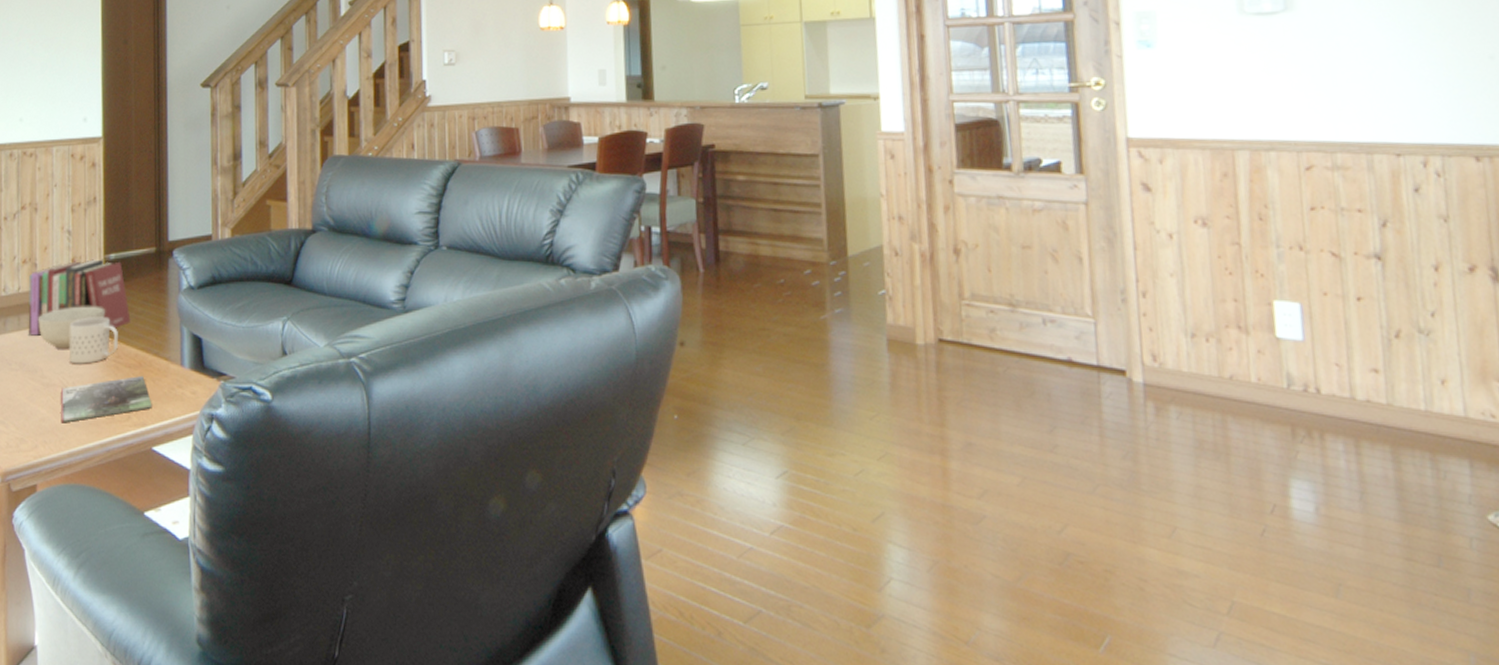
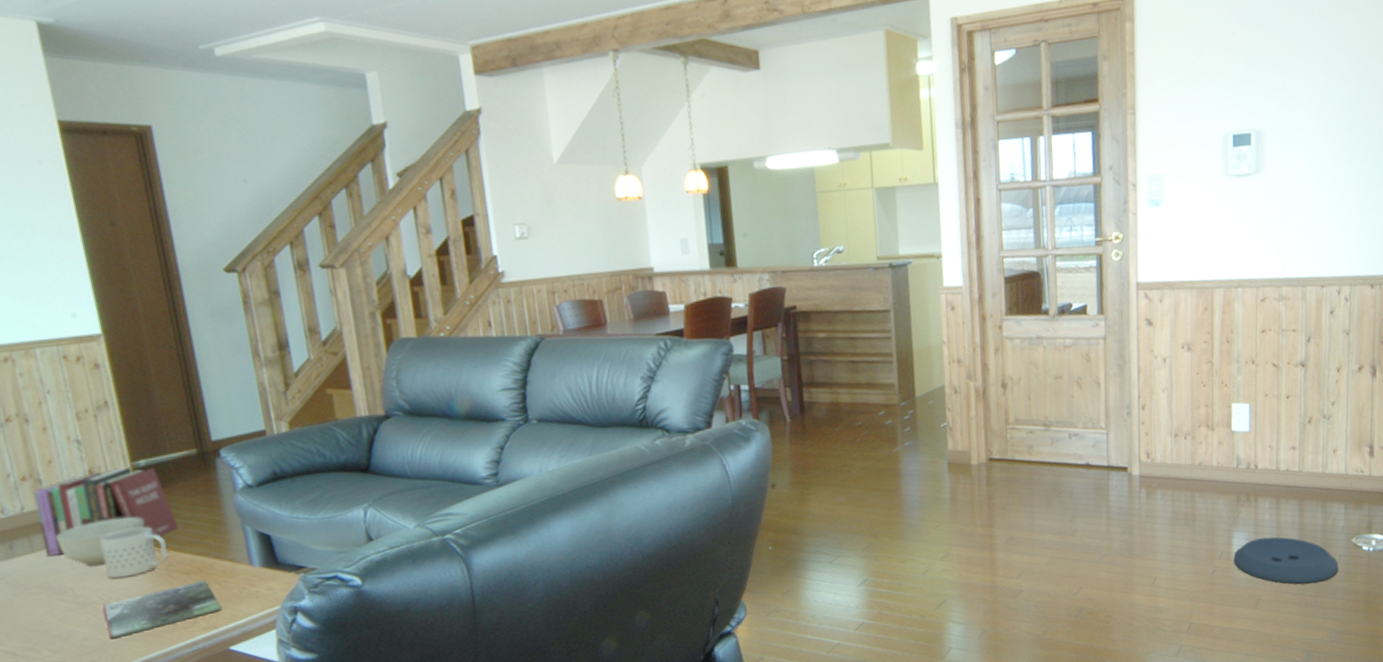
robot vacuum: none [1293,494,1470,573] -> present [1233,537,1338,584]

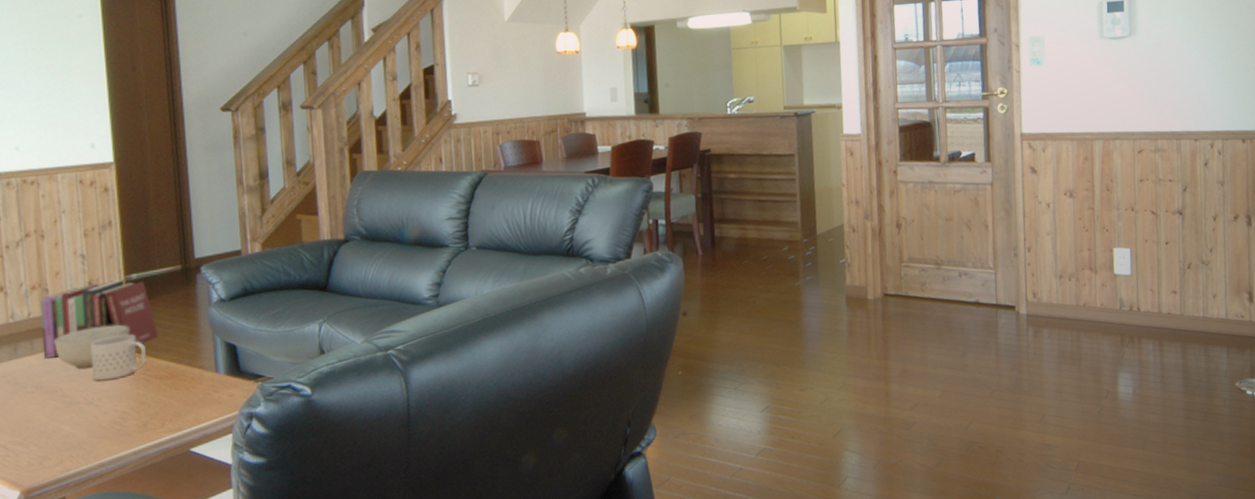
magazine: present [103,580,222,639] -> none [86,385,188,437]
robot vacuum: present [1233,537,1338,584] -> none [1119,378,1223,426]

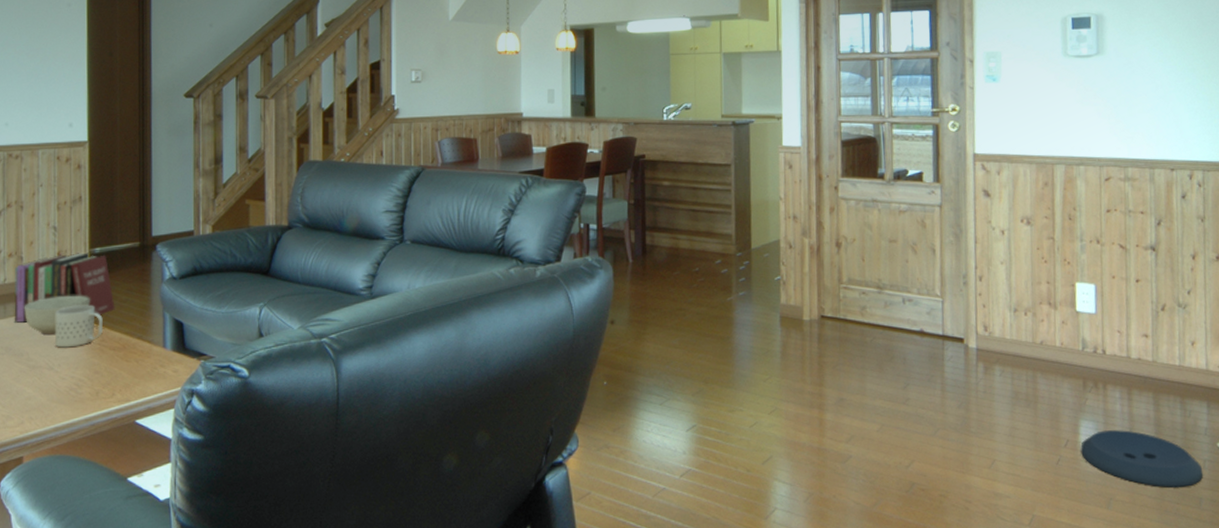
robot vacuum: none [1119,378,1223,426] -> present [1080,430,1203,487]

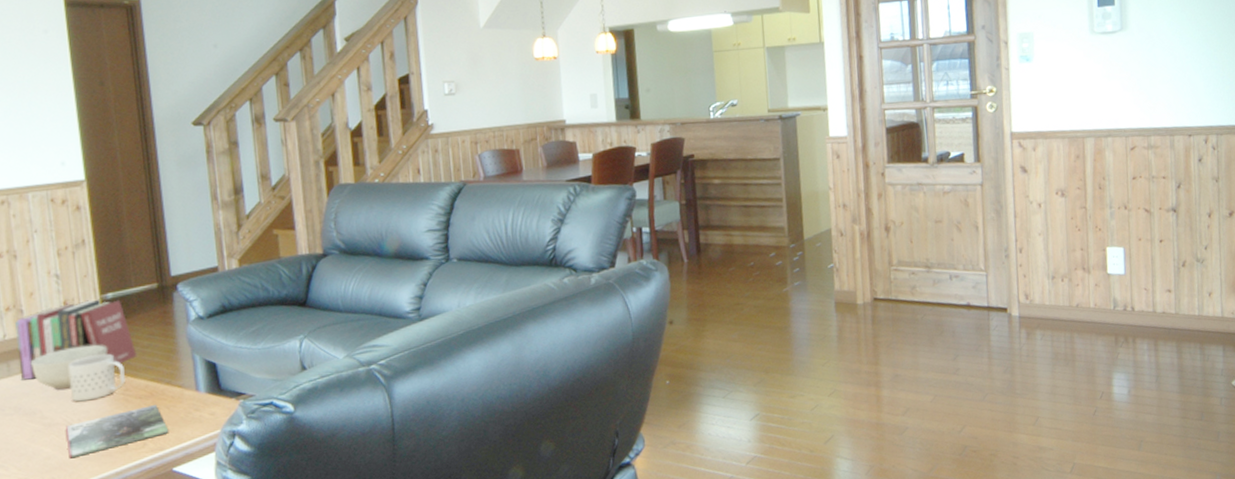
magazine: none [47,357,136,401] -> present [66,405,169,459]
robot vacuum: present [1080,430,1203,487] -> none [1114,378,1220,426]

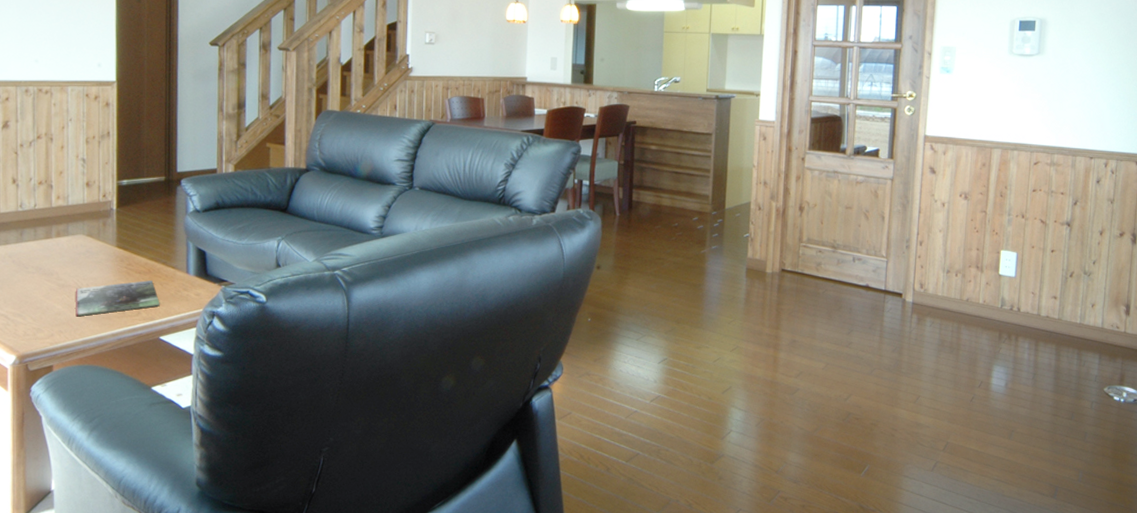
books: present [15,299,137,380] -> none [44,184,141,245]
bowl: present [30,344,108,390] -> none [53,222,118,257]
mug: present [68,354,125,402] -> none [83,231,129,270]

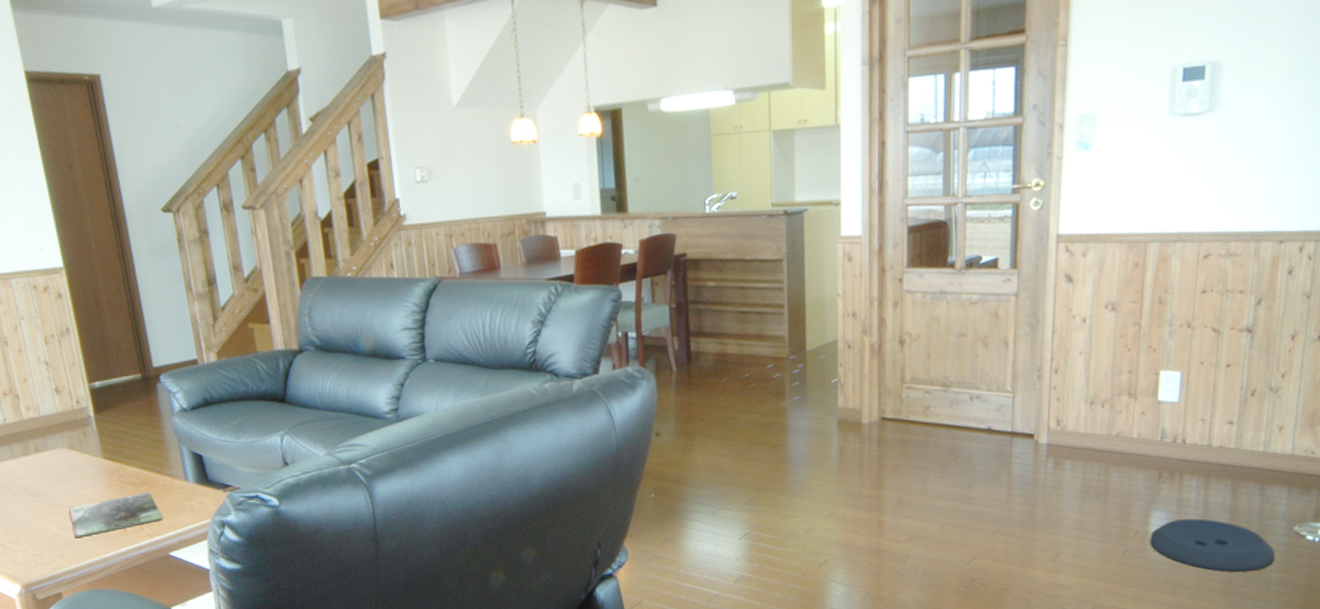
robot vacuum: none [992,375,1089,423] -> present [1150,518,1274,572]

